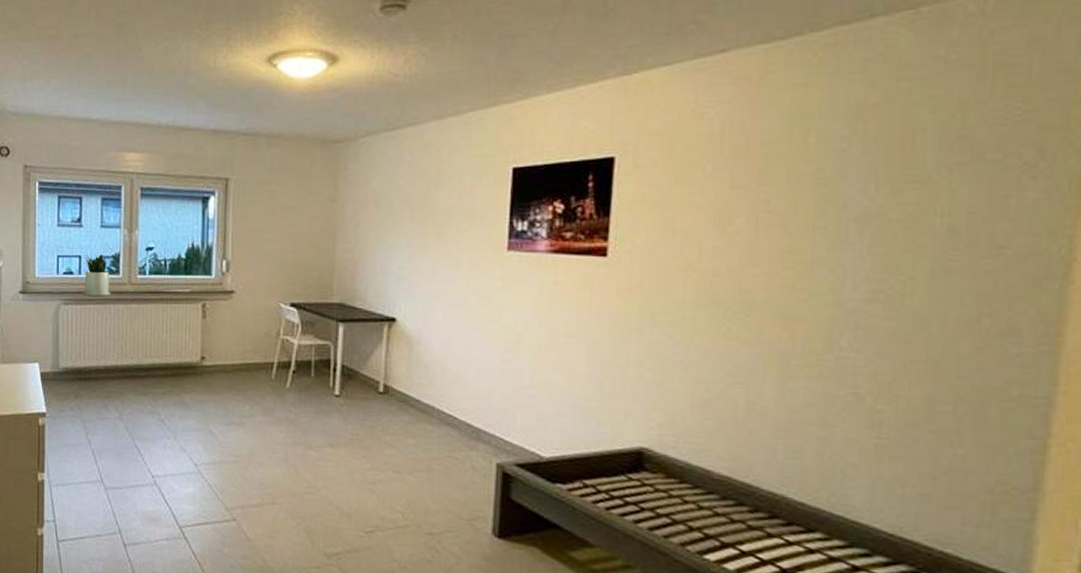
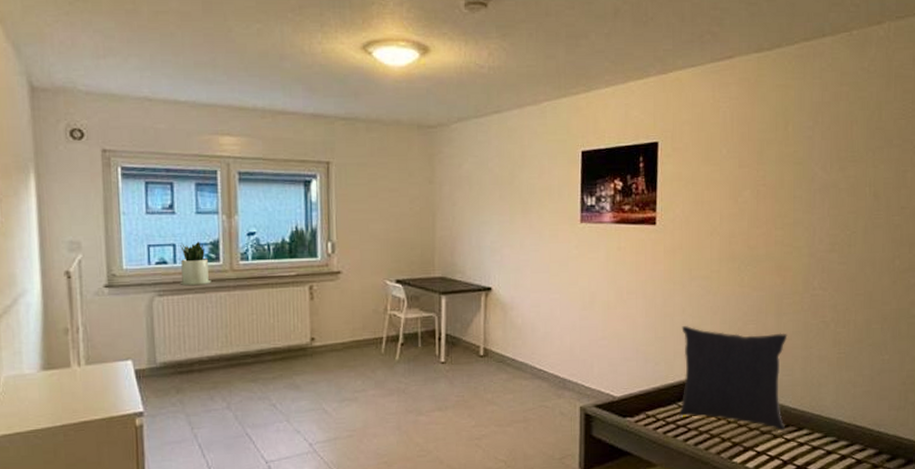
pillow: none [629,382,796,530] -> present [679,326,788,431]

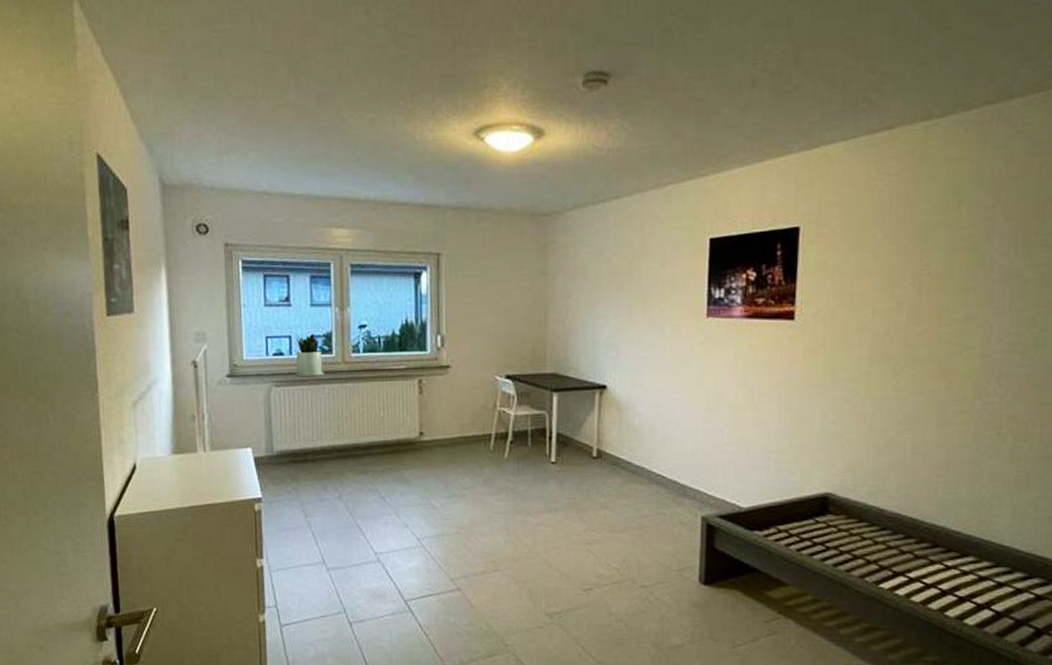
pillow: present [679,326,788,431] -> none [816,433,952,557]

